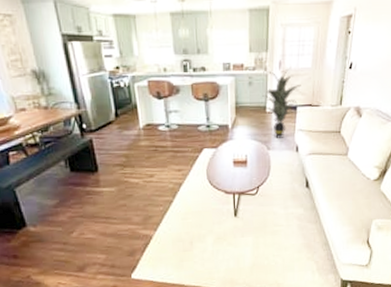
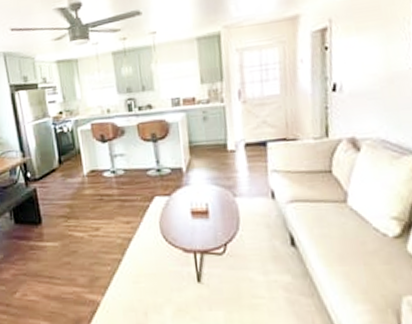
indoor plant: present [262,68,301,138] -> none [219,97,269,182]

